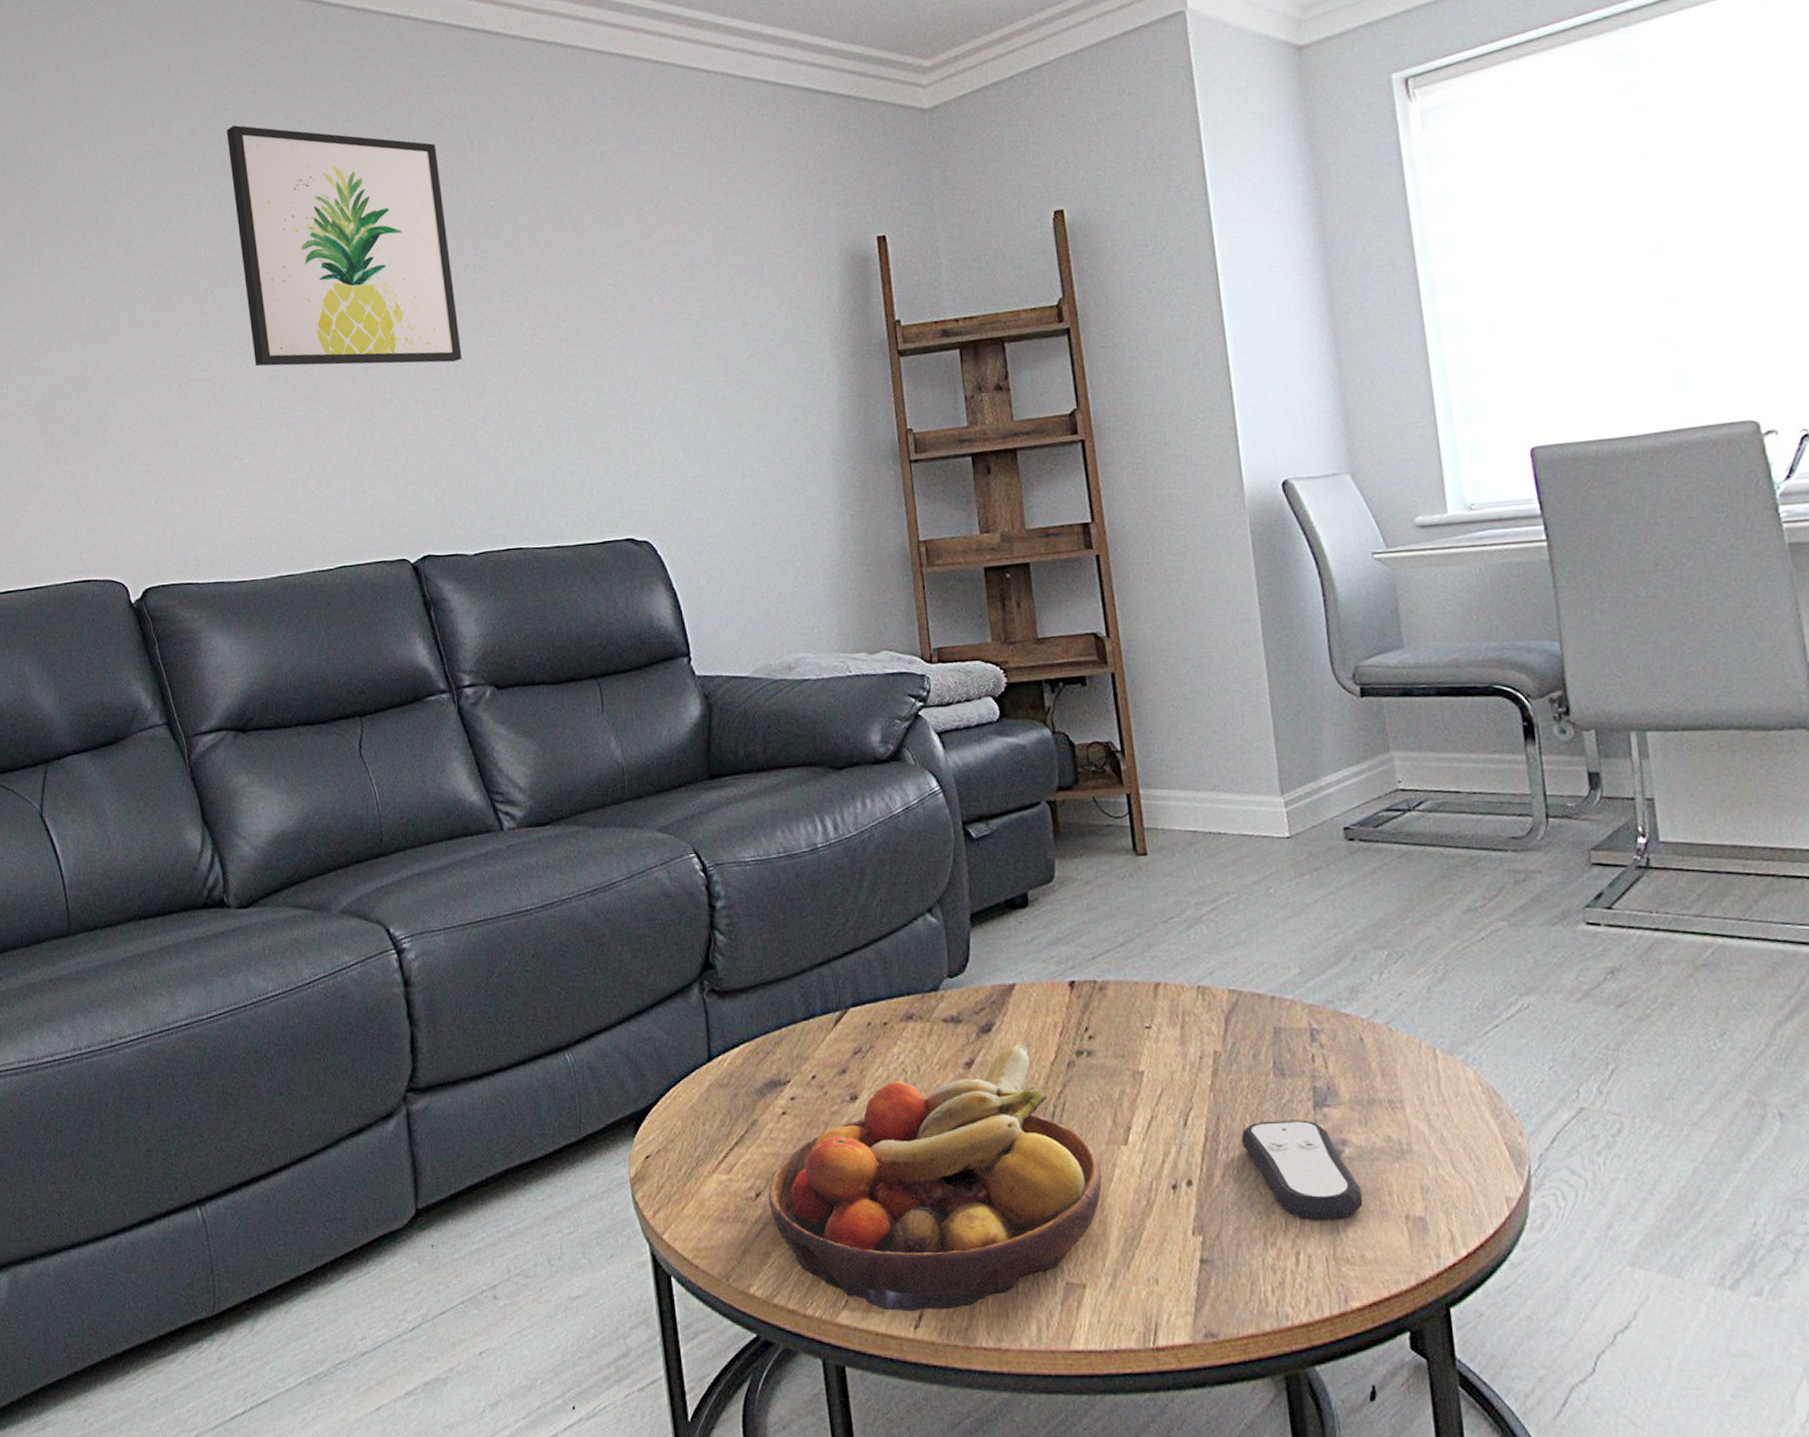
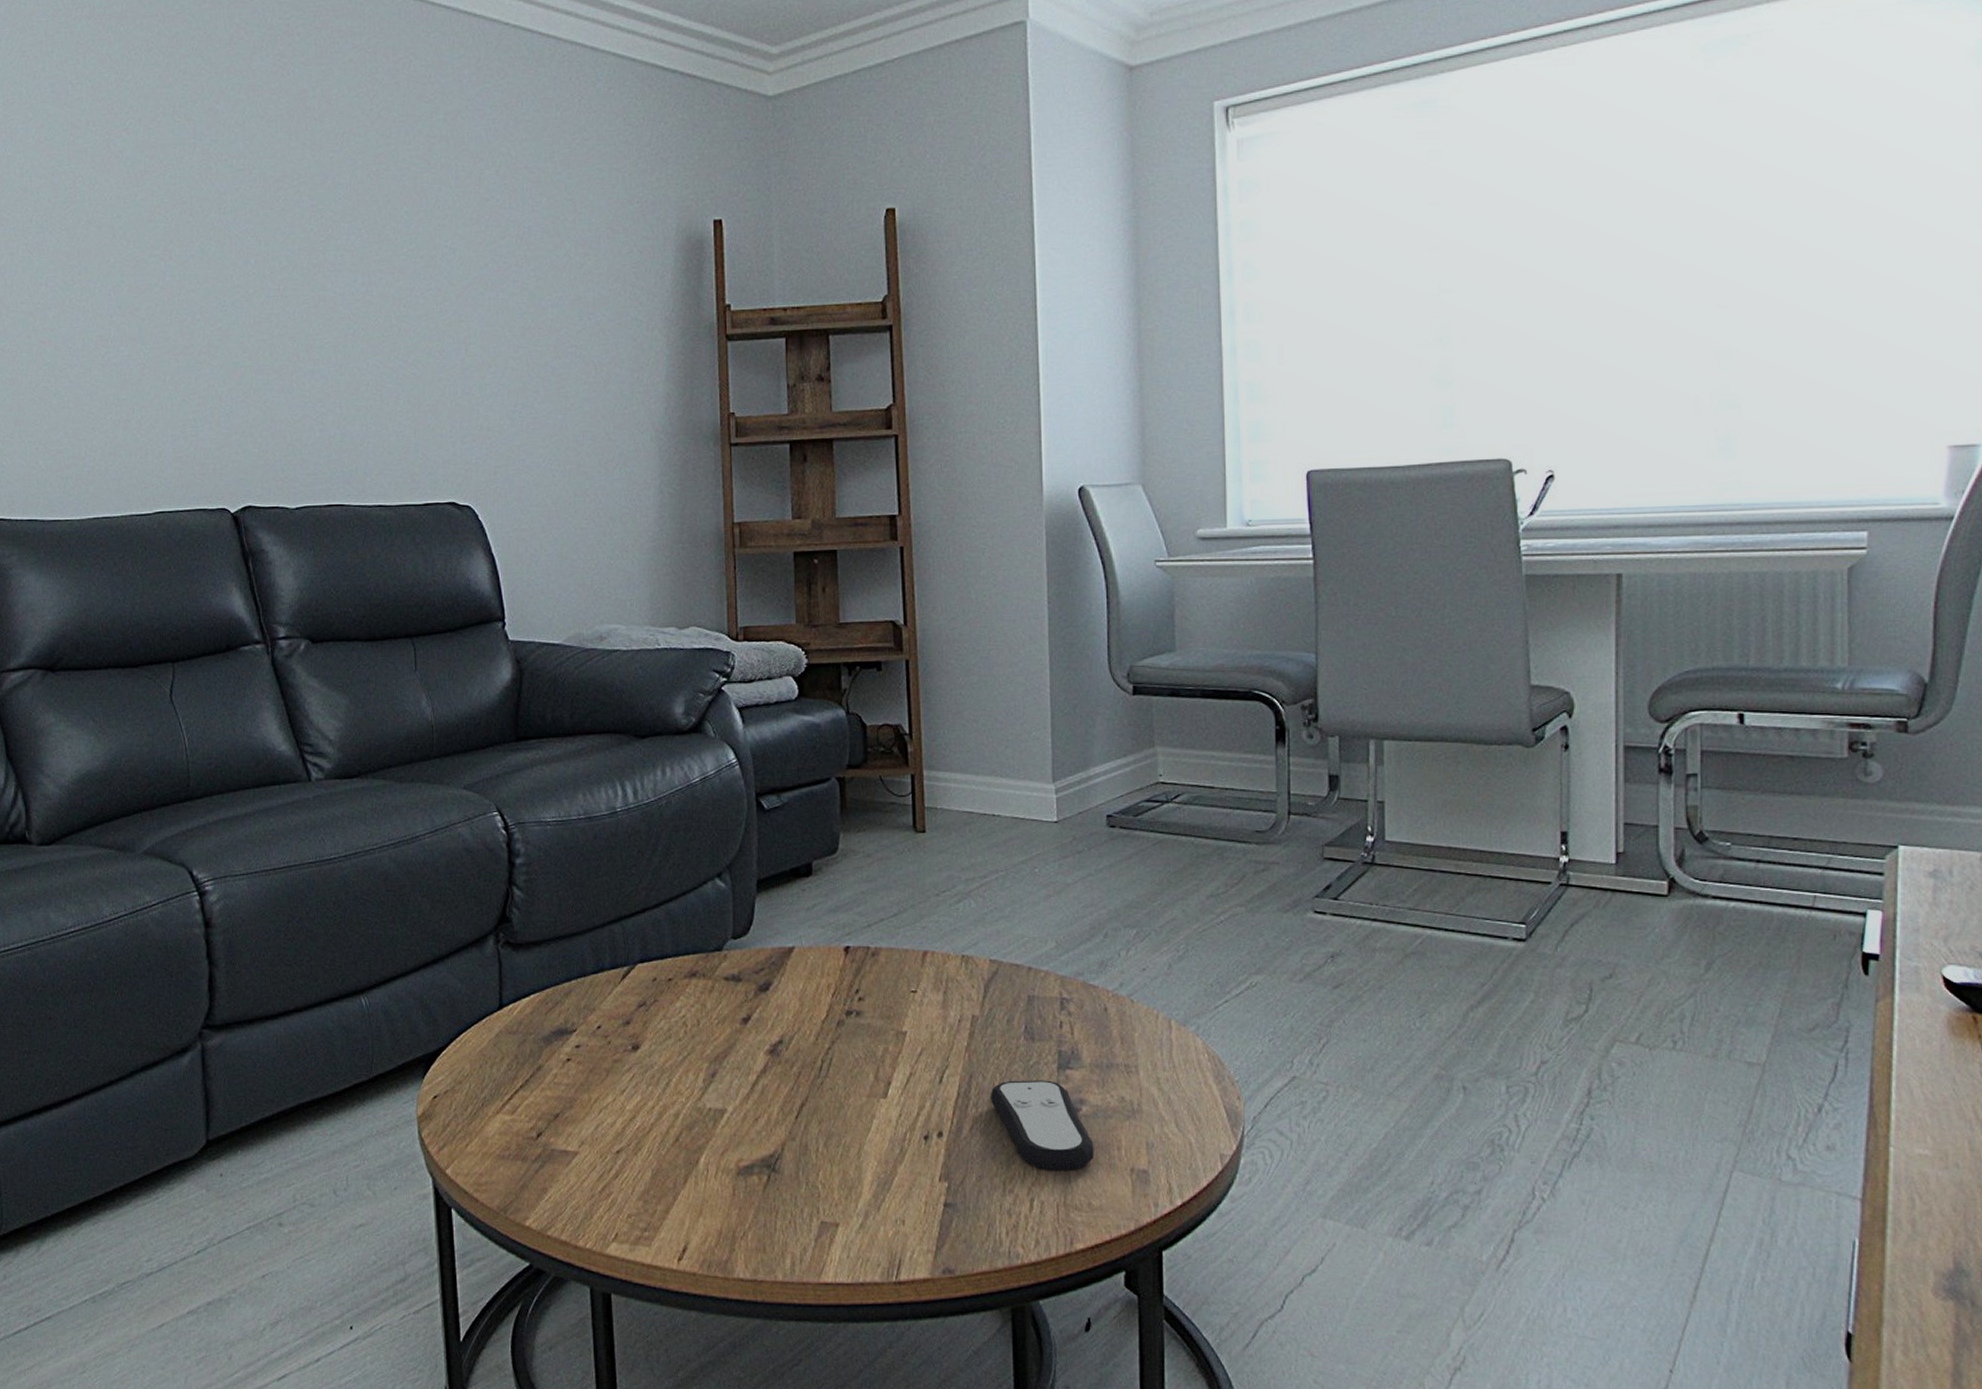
wall art: present [226,124,462,366] -> none [57,49,293,313]
fruit bowl: present [768,1043,1102,1312] -> none [549,1002,861,1245]

